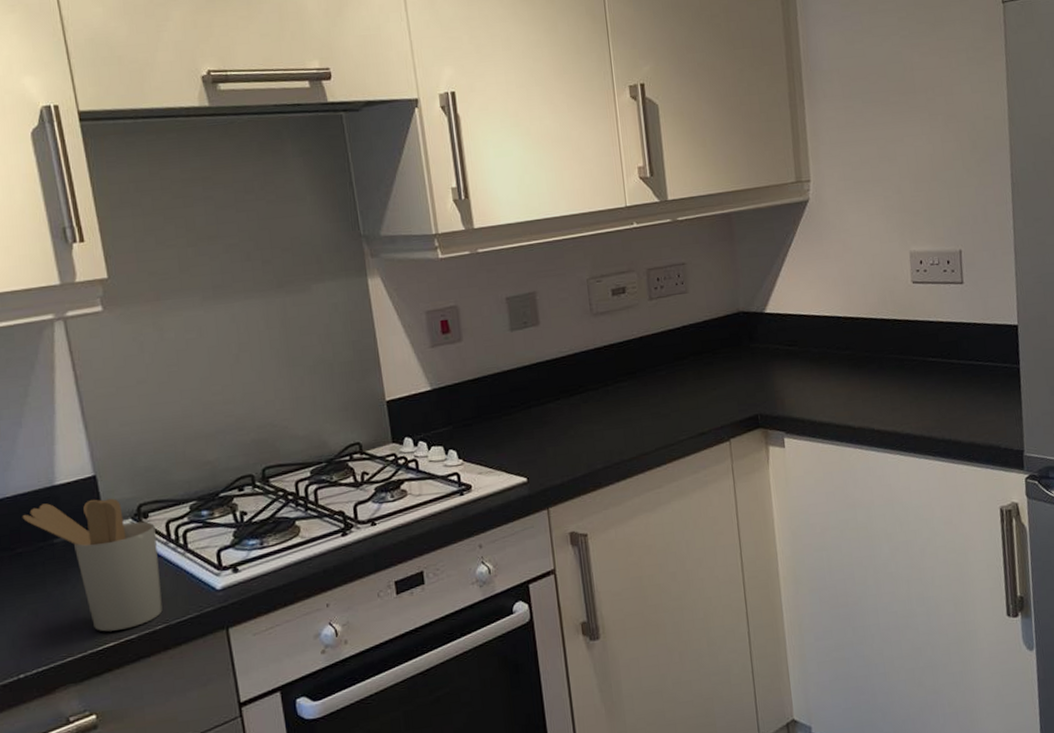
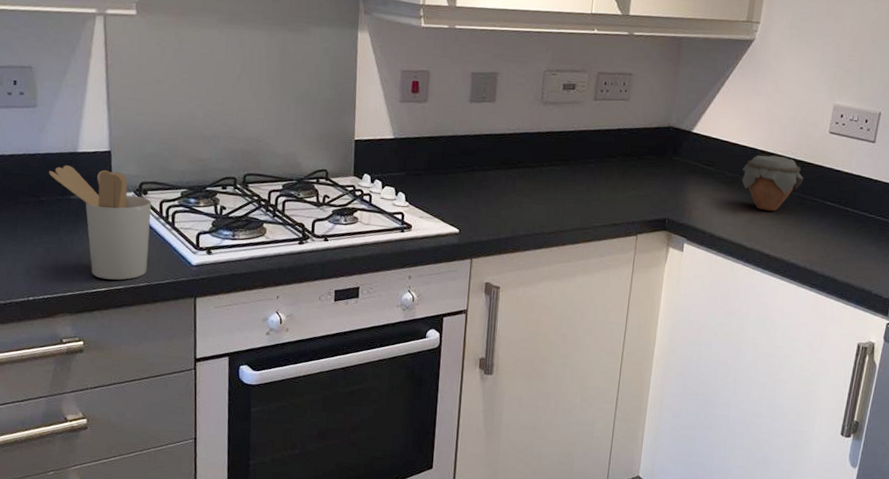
jar: none [828,319,898,383] -> present [742,155,804,212]

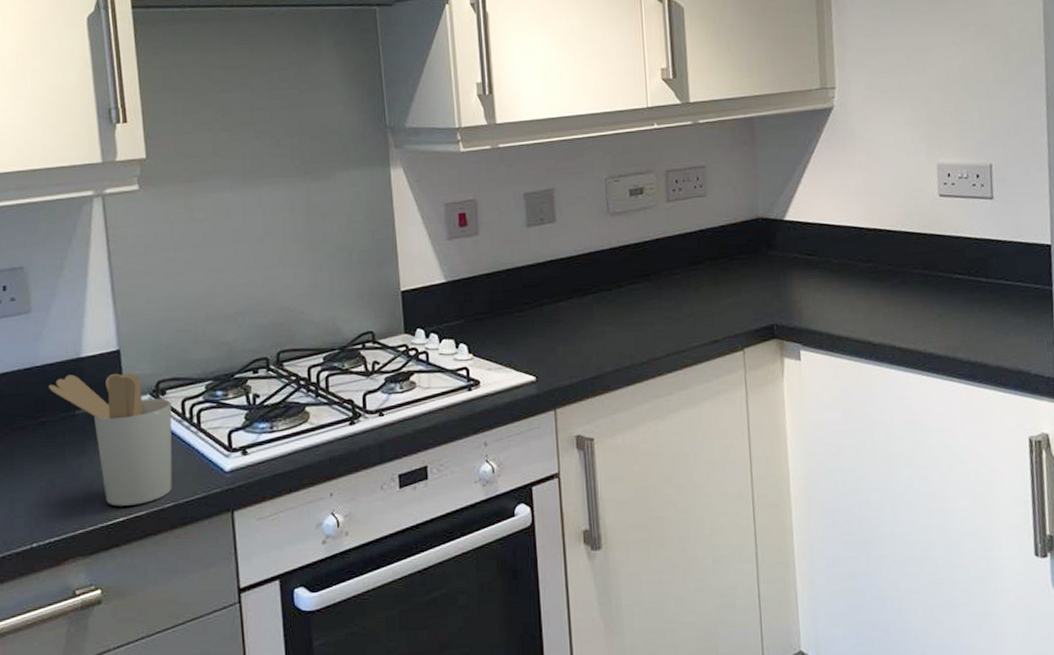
jar: present [742,155,804,212] -> none [849,231,923,297]

